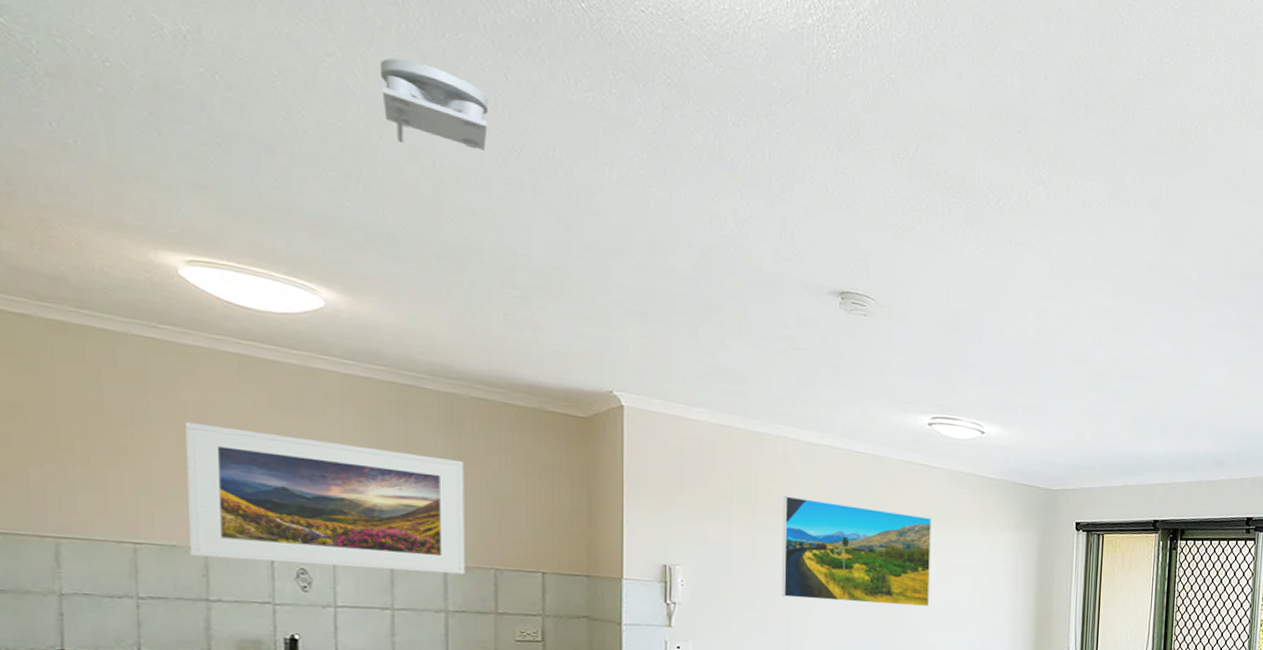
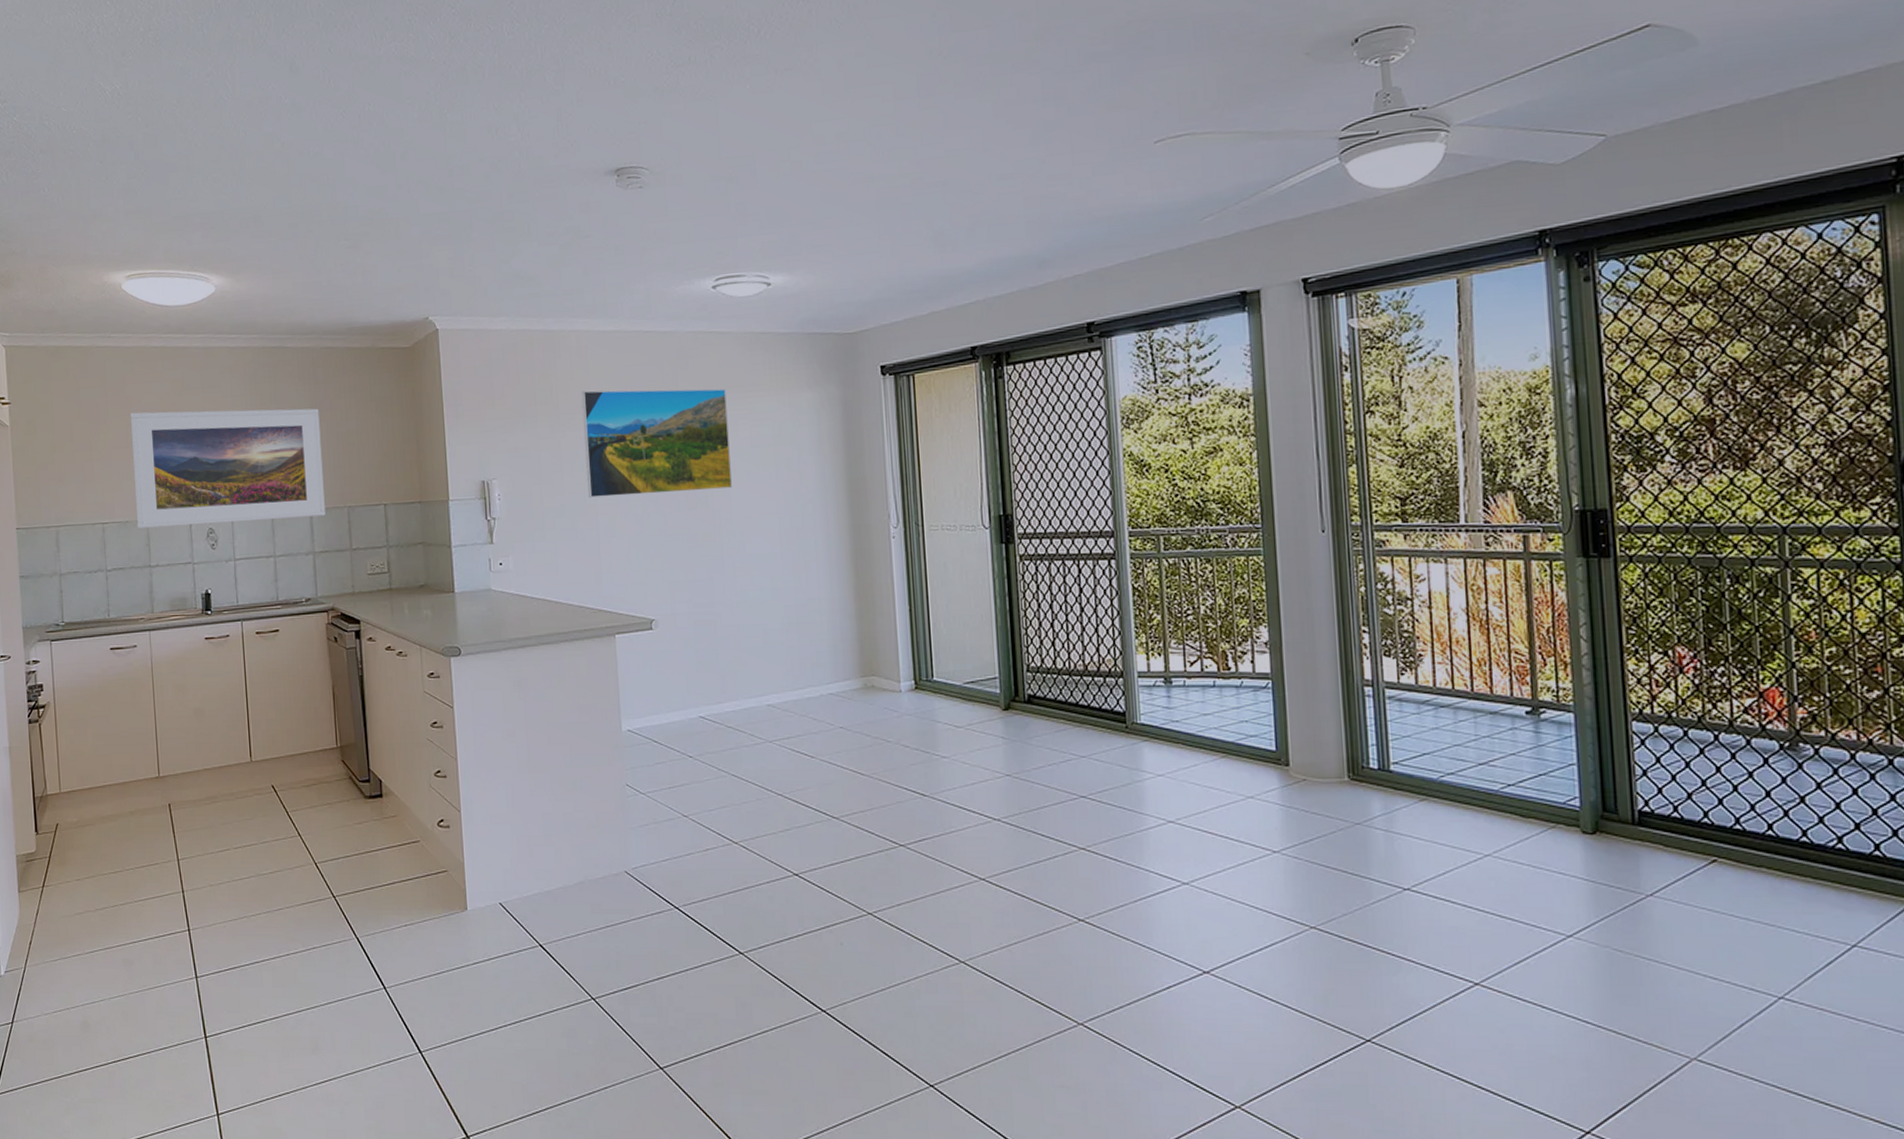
smoke detector: present [379,58,489,151] -> none [242,60,320,133]

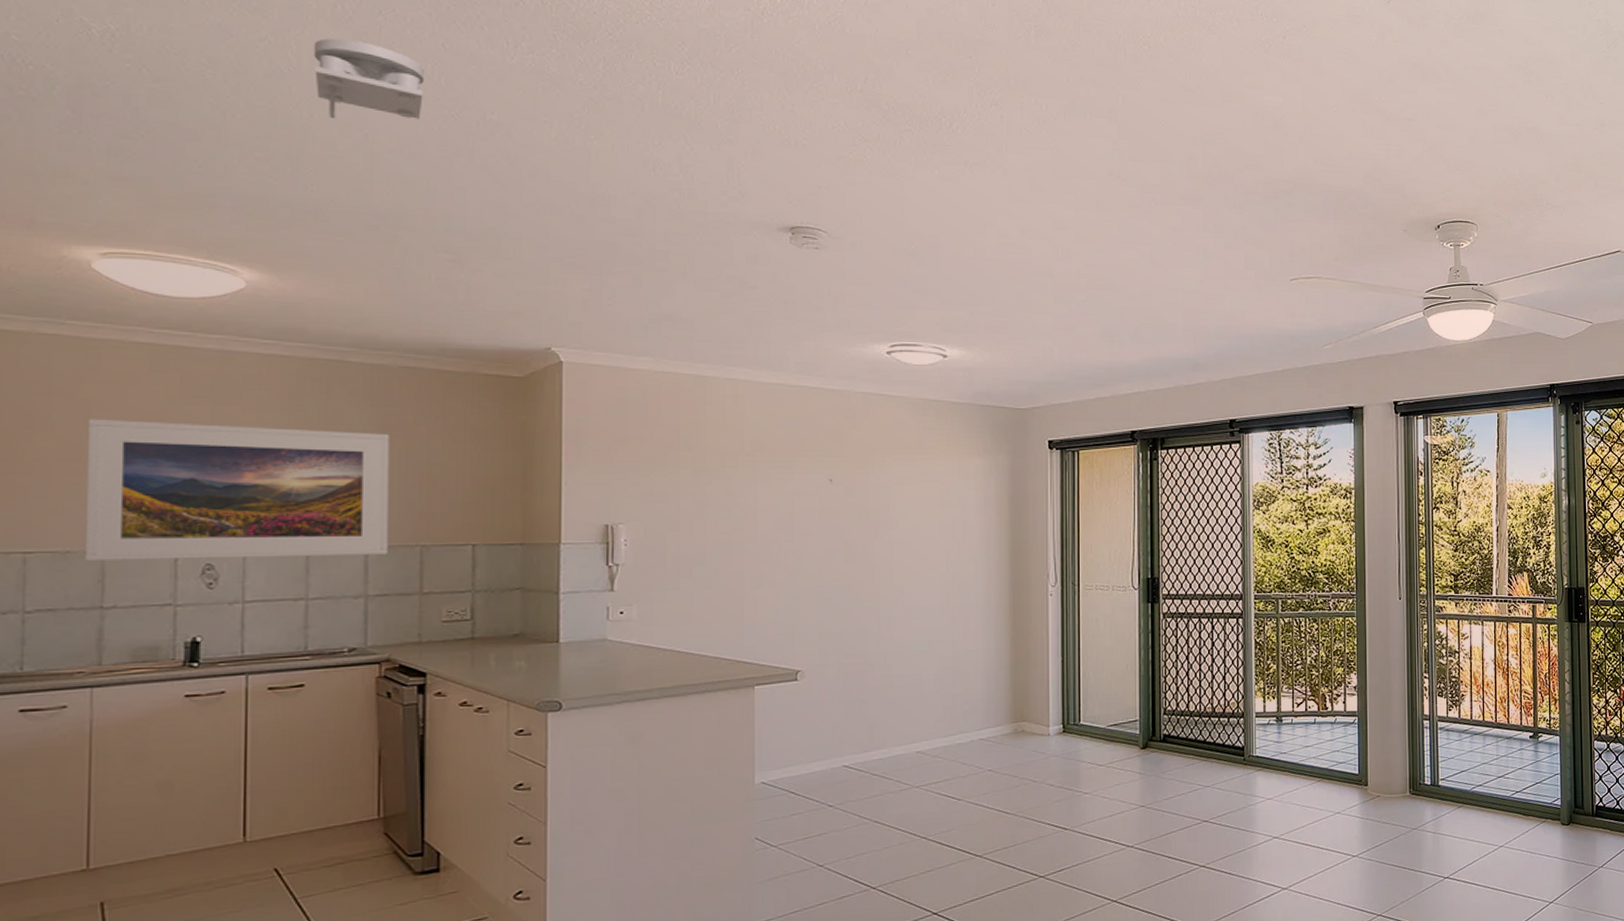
smoke detector: none [242,60,320,133] -> present [313,38,425,119]
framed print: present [581,388,733,498] -> none [733,440,895,547]

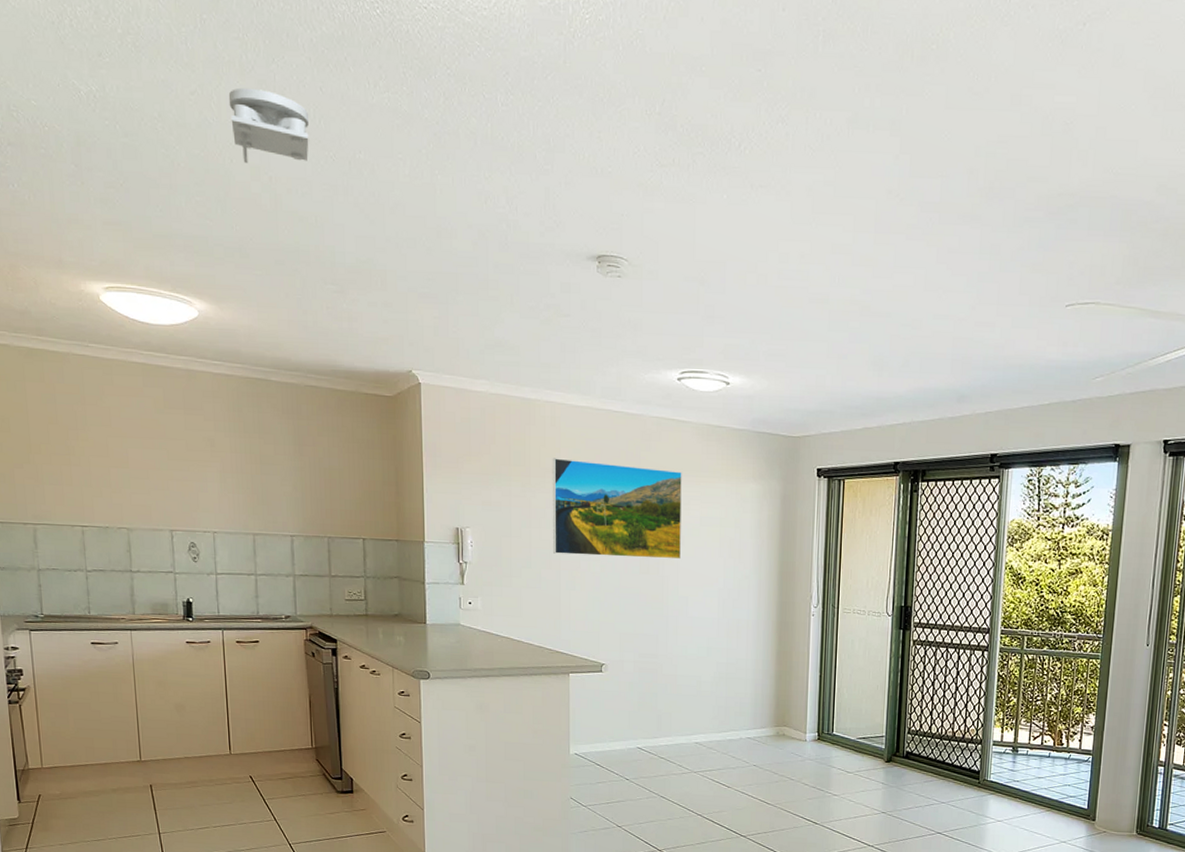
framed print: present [84,418,389,561] -> none [109,423,306,543]
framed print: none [733,440,895,547] -> present [552,458,682,560]

